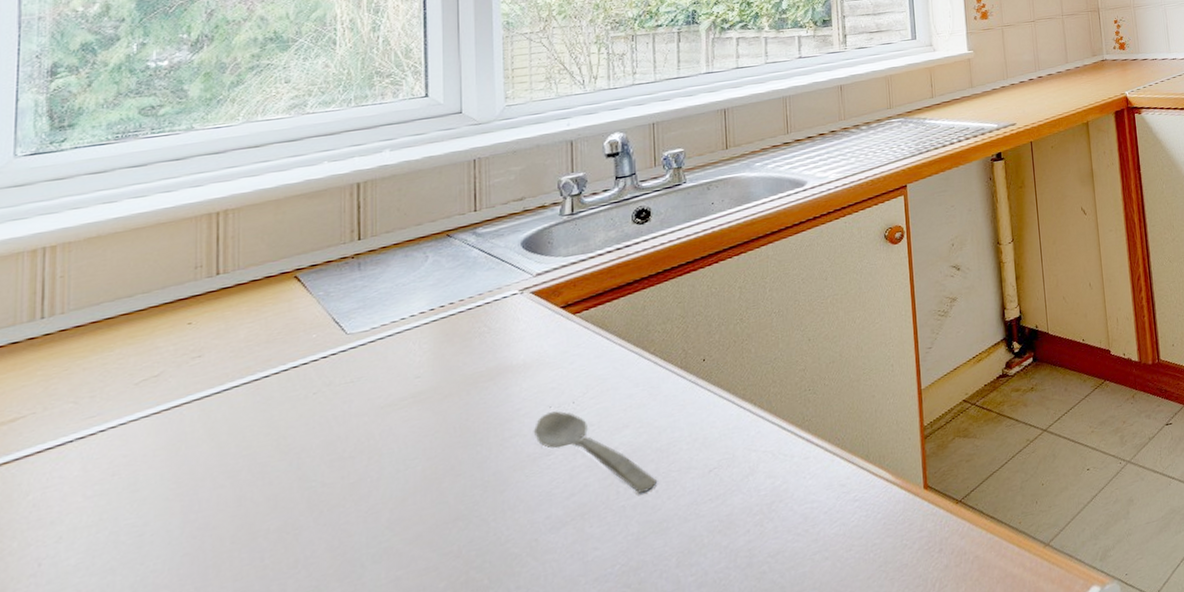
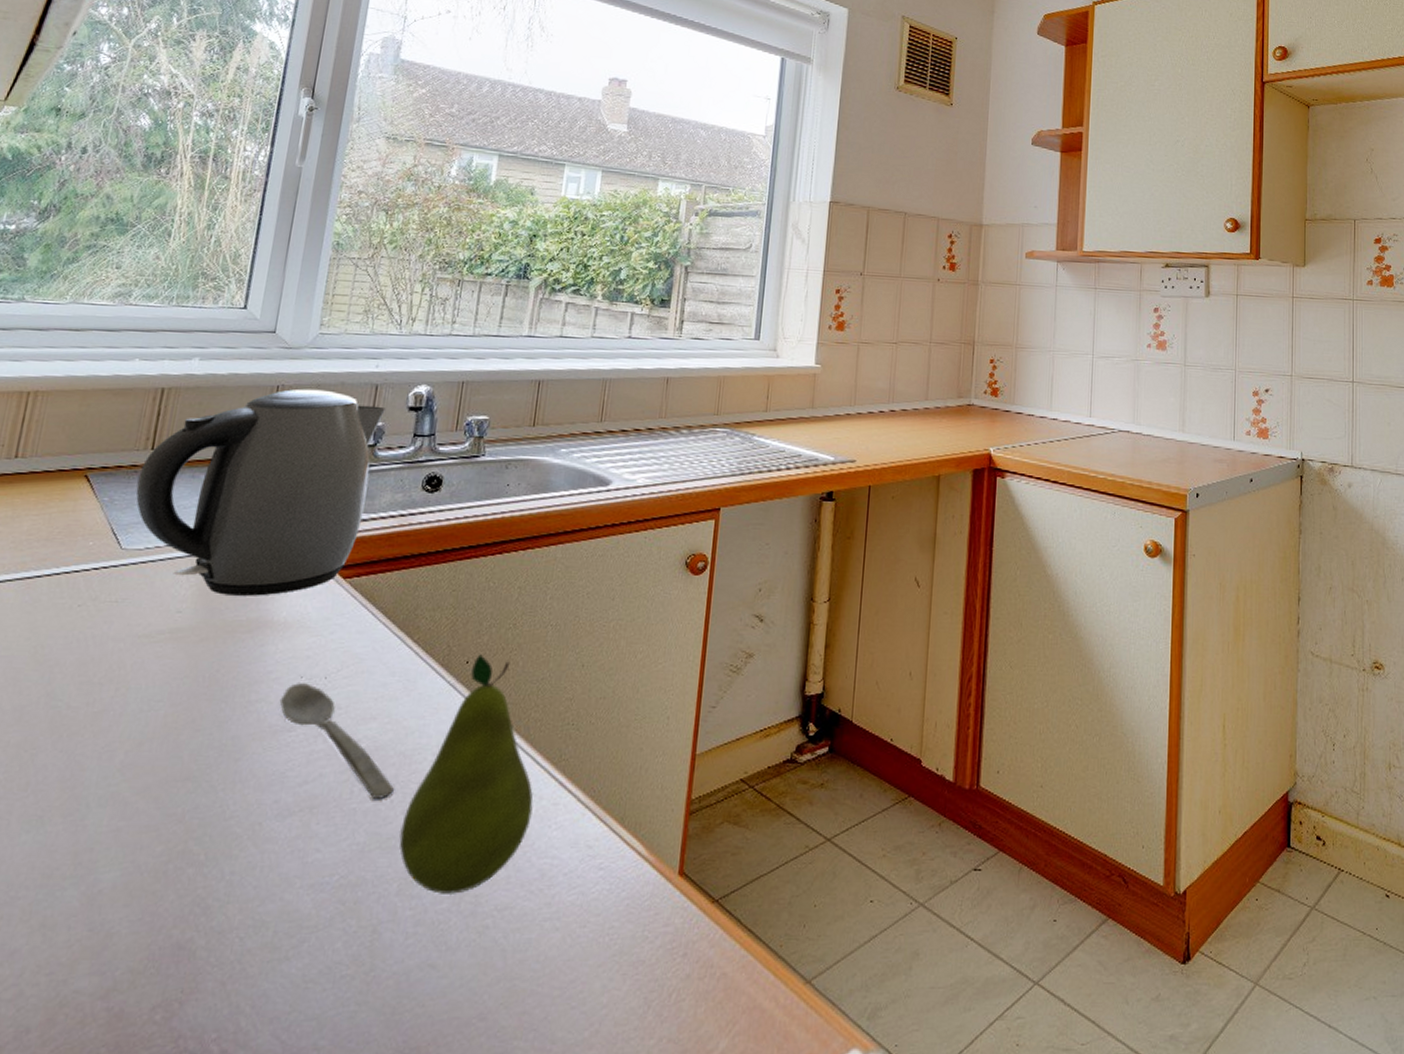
kettle: none [350,154,584,354] -> present [136,389,386,596]
fruit: none [670,350,787,558] -> present [399,654,533,894]

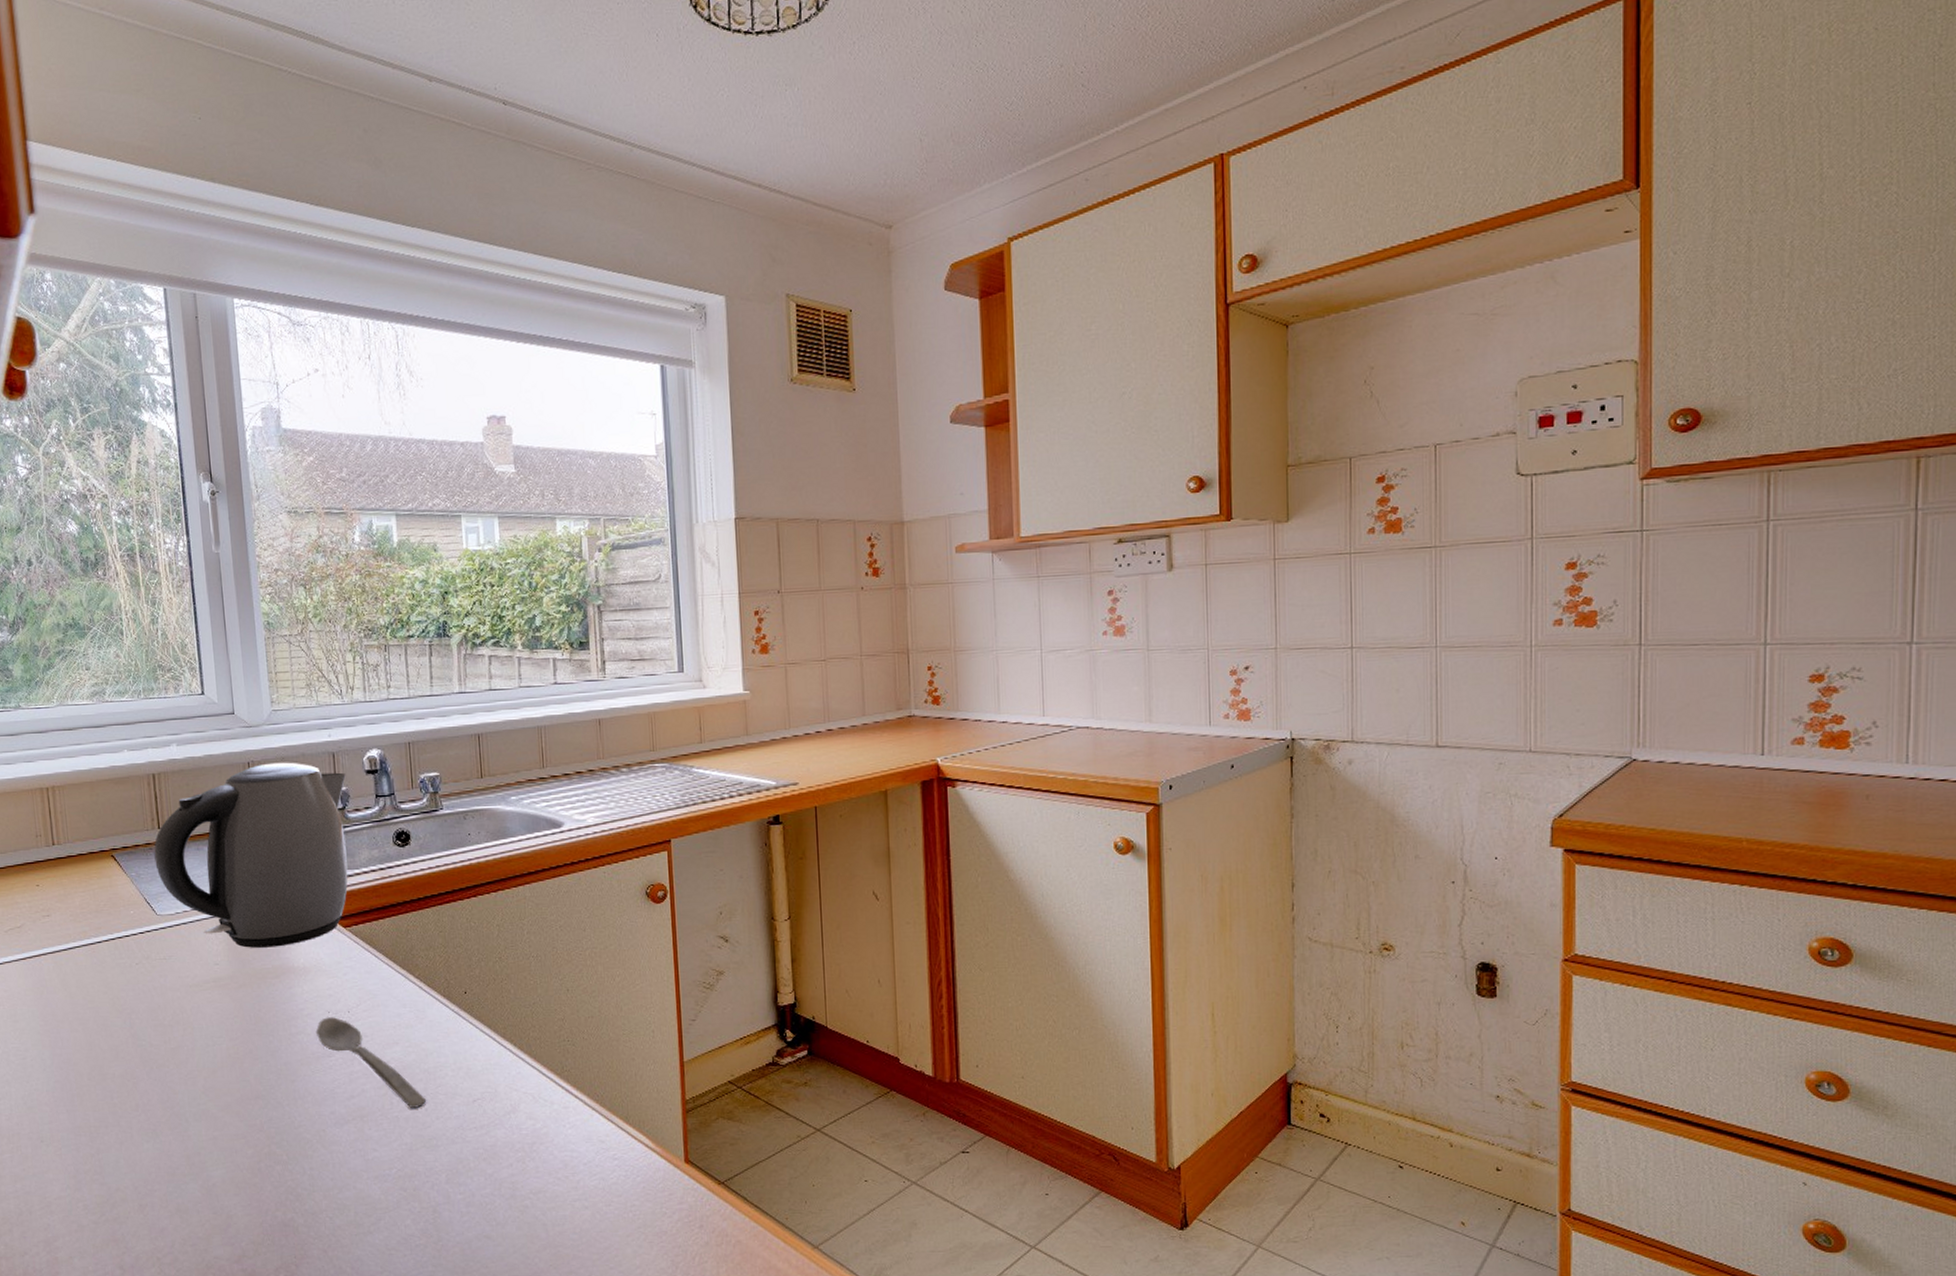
fruit: present [399,654,533,894] -> none [438,985,547,1182]

